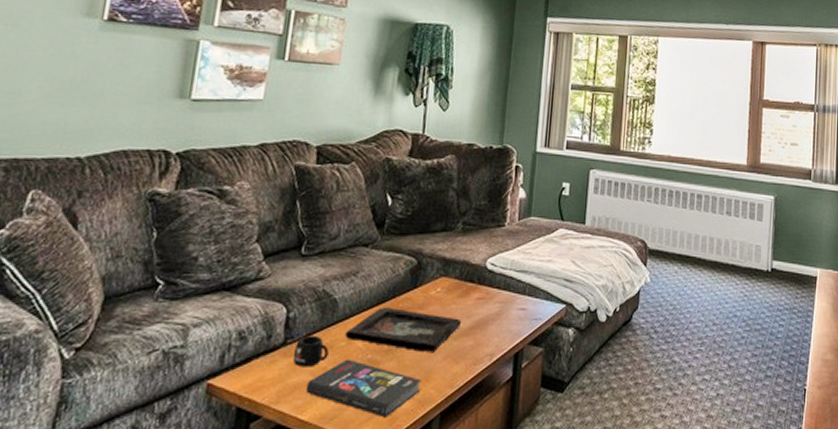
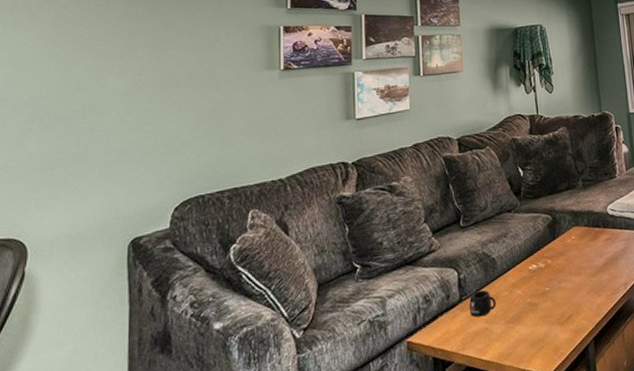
book: present [305,359,422,418] -> none [483,305,574,349]
decorative tray: present [345,306,461,352] -> none [506,258,596,291]

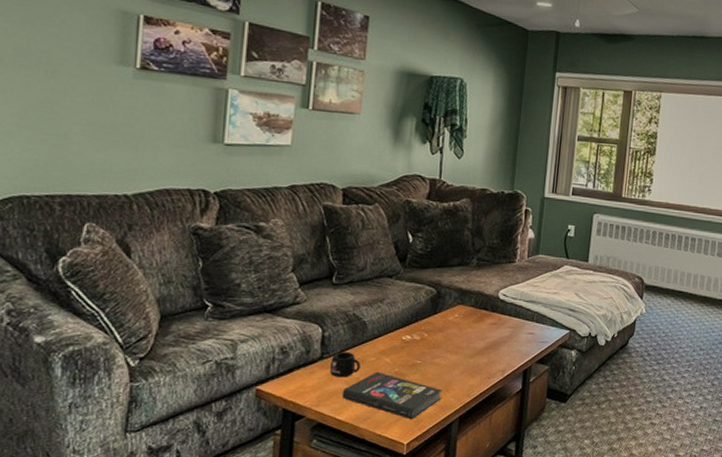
book: none [483,305,574,349] -> present [342,371,443,420]

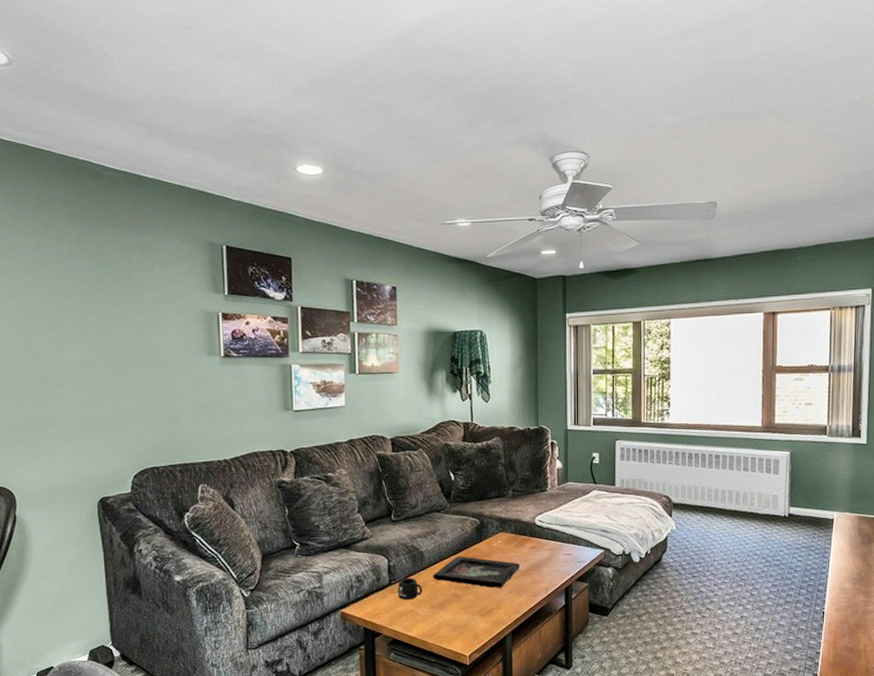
book: present [342,371,443,420] -> none [410,594,495,635]
decorative tray: none [374,329,476,367] -> present [433,556,520,588]

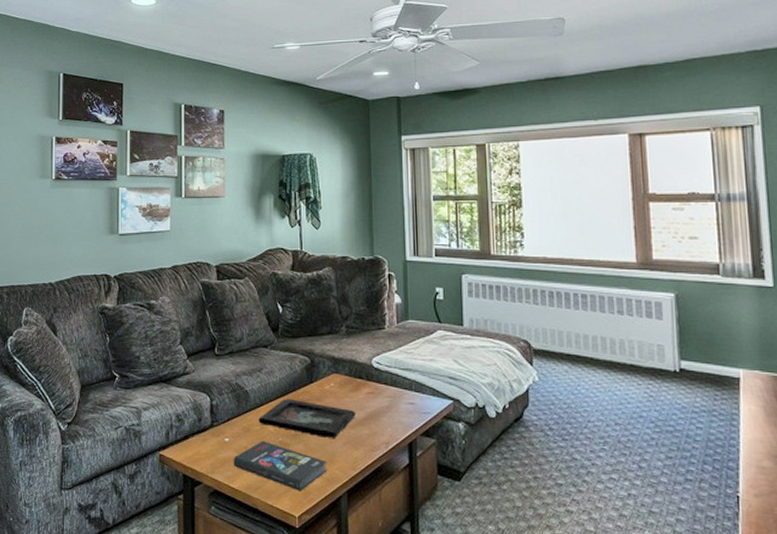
mug: present [397,578,422,600] -> none [219,420,247,446]
book: none [410,594,495,635] -> present [233,440,328,492]

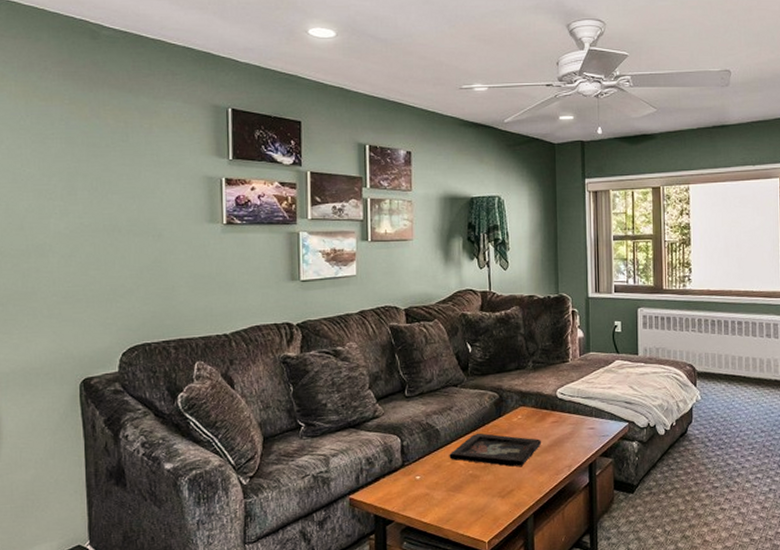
book: present [233,440,328,492] -> none [424,475,515,519]

